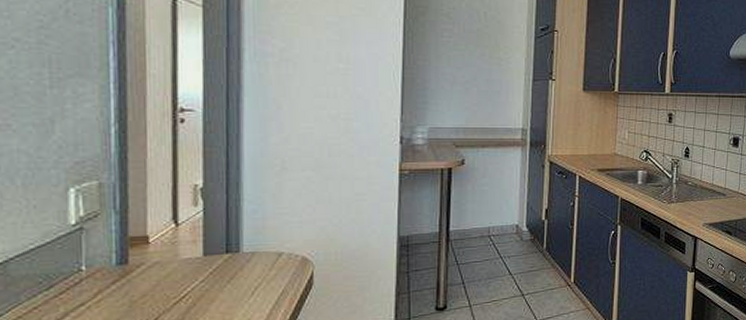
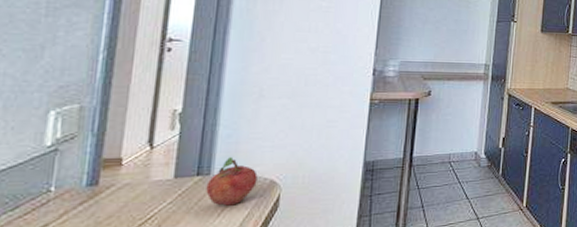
fruit: none [237,234,288,284] -> present [206,157,258,206]

